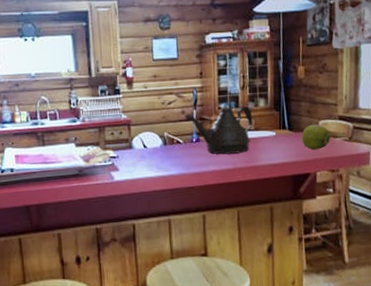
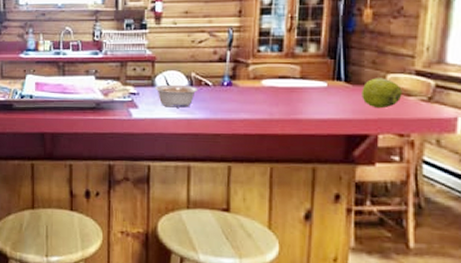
legume: none [133,144,172,167] -> present [155,84,198,108]
teapot: present [183,106,254,155] -> none [215,50,300,103]

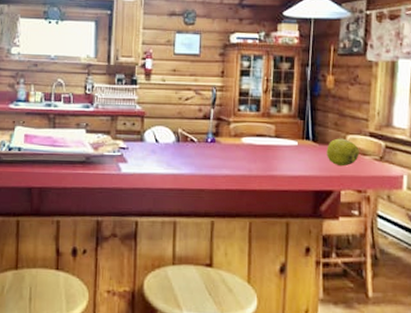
legume: present [155,84,198,108] -> none [144,139,185,163]

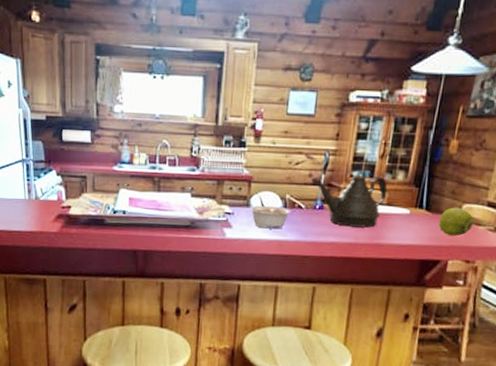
legume: none [144,139,185,163] -> present [250,205,292,229]
teapot: none [200,109,274,160] -> present [310,175,388,228]

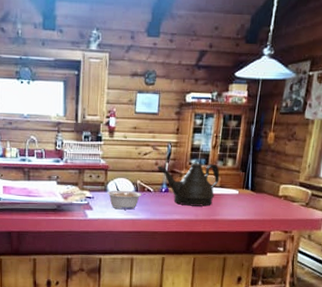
apple: present [438,207,474,237] -> none [262,187,290,212]

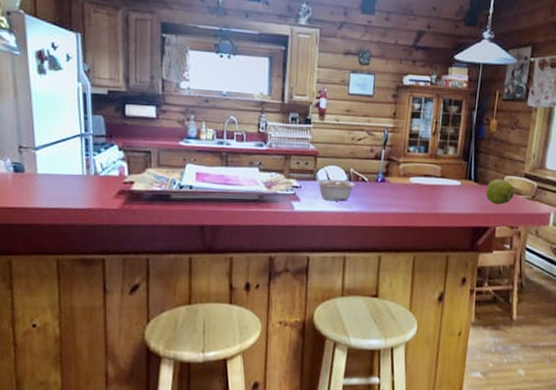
teapot: present [157,163,220,206] -> none [372,151,441,199]
apple: none [262,187,290,212] -> present [486,179,515,205]

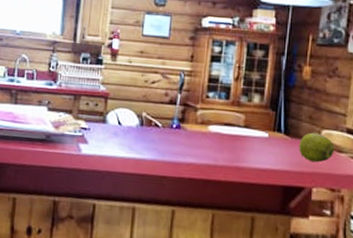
legume: present [317,179,356,202] -> none [106,121,148,147]

